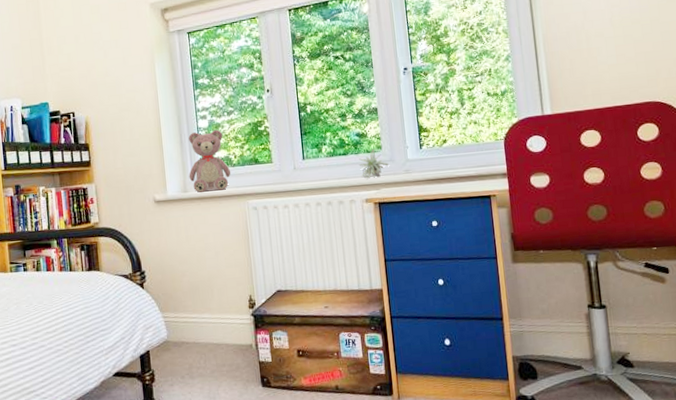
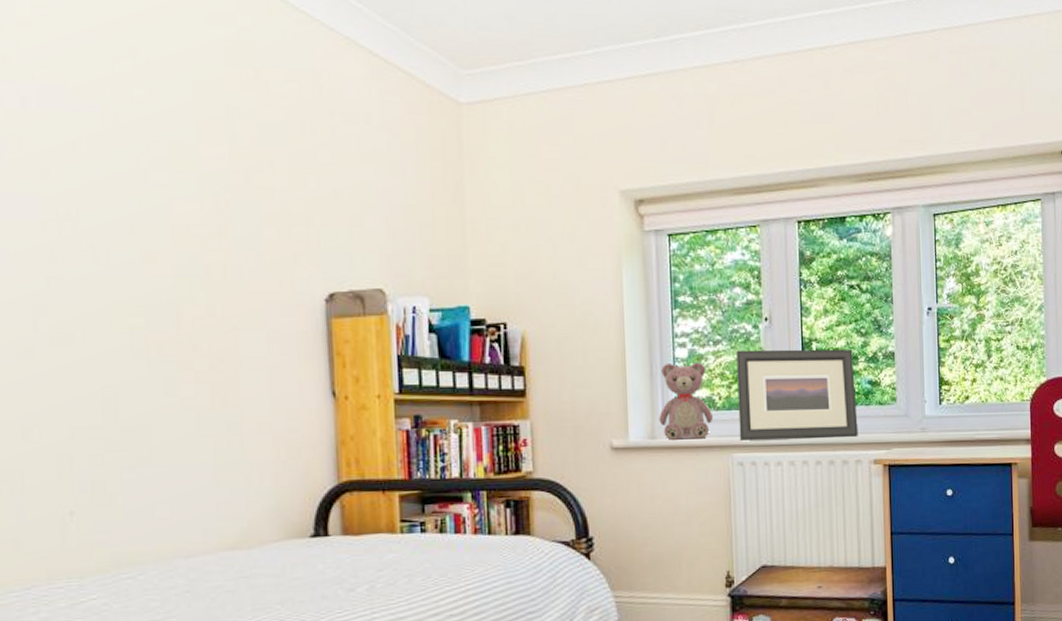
picture frame: none [246,109,351,190] -> present [736,349,858,441]
succulent plant: present [358,149,389,180] -> none [868,401,903,437]

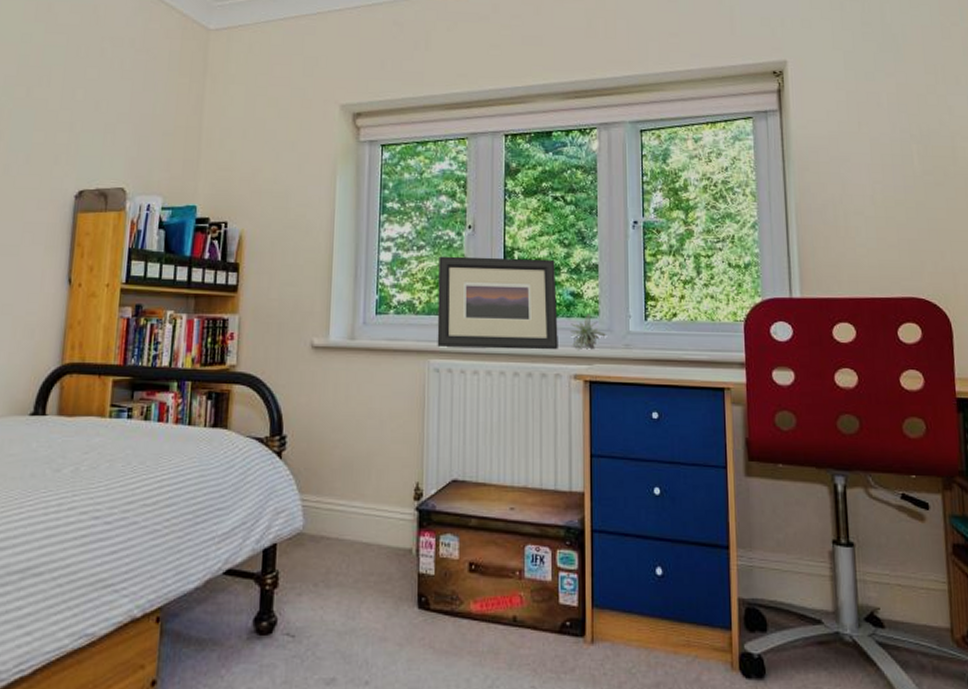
teddy bear: present [659,362,714,441] -> none [359,266,413,343]
succulent plant: none [868,401,903,437] -> present [569,314,606,351]

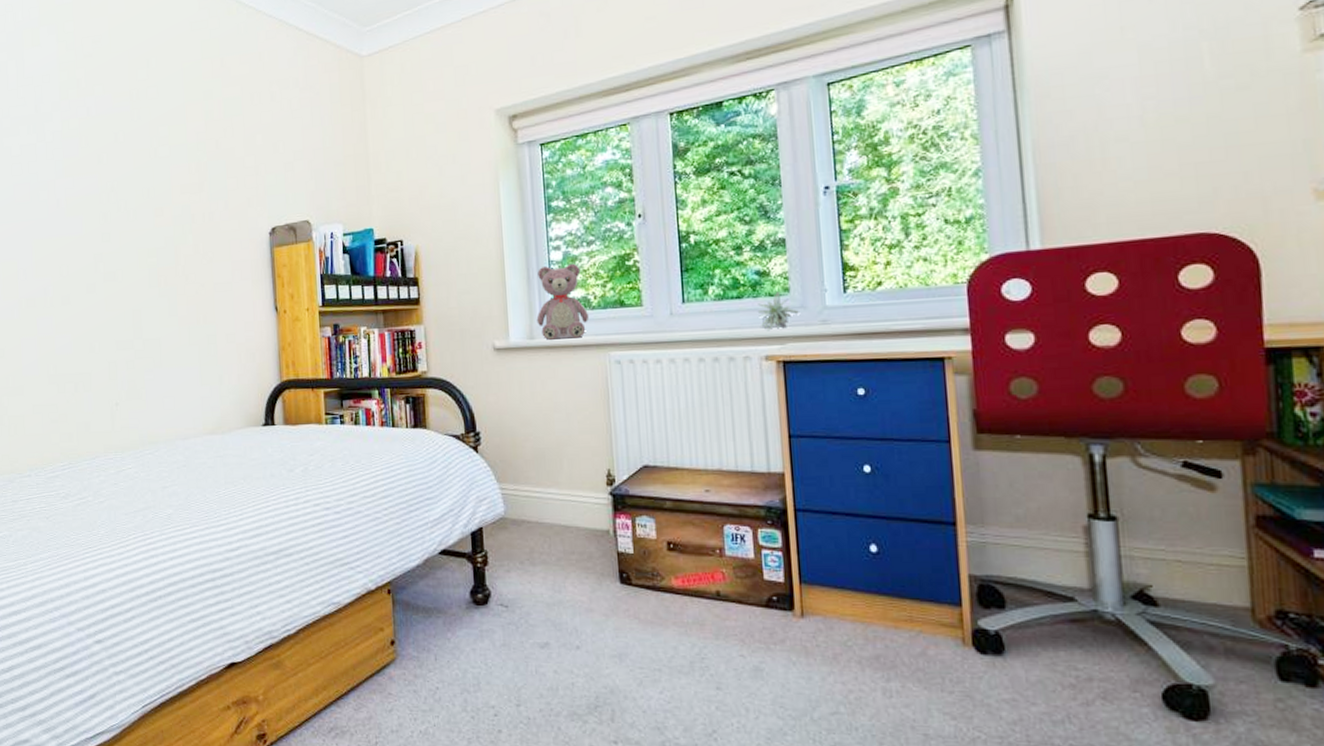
teddy bear: none [359,266,413,343] -> present [536,263,590,341]
picture frame: present [437,256,558,350] -> none [610,240,746,339]

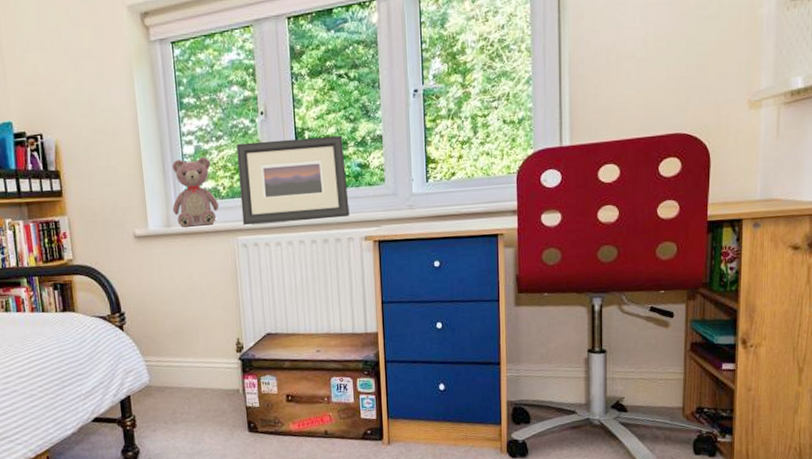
picture frame: none [610,240,746,339] -> present [236,136,350,225]
succulent plant: present [757,291,799,331] -> none [359,181,392,216]

